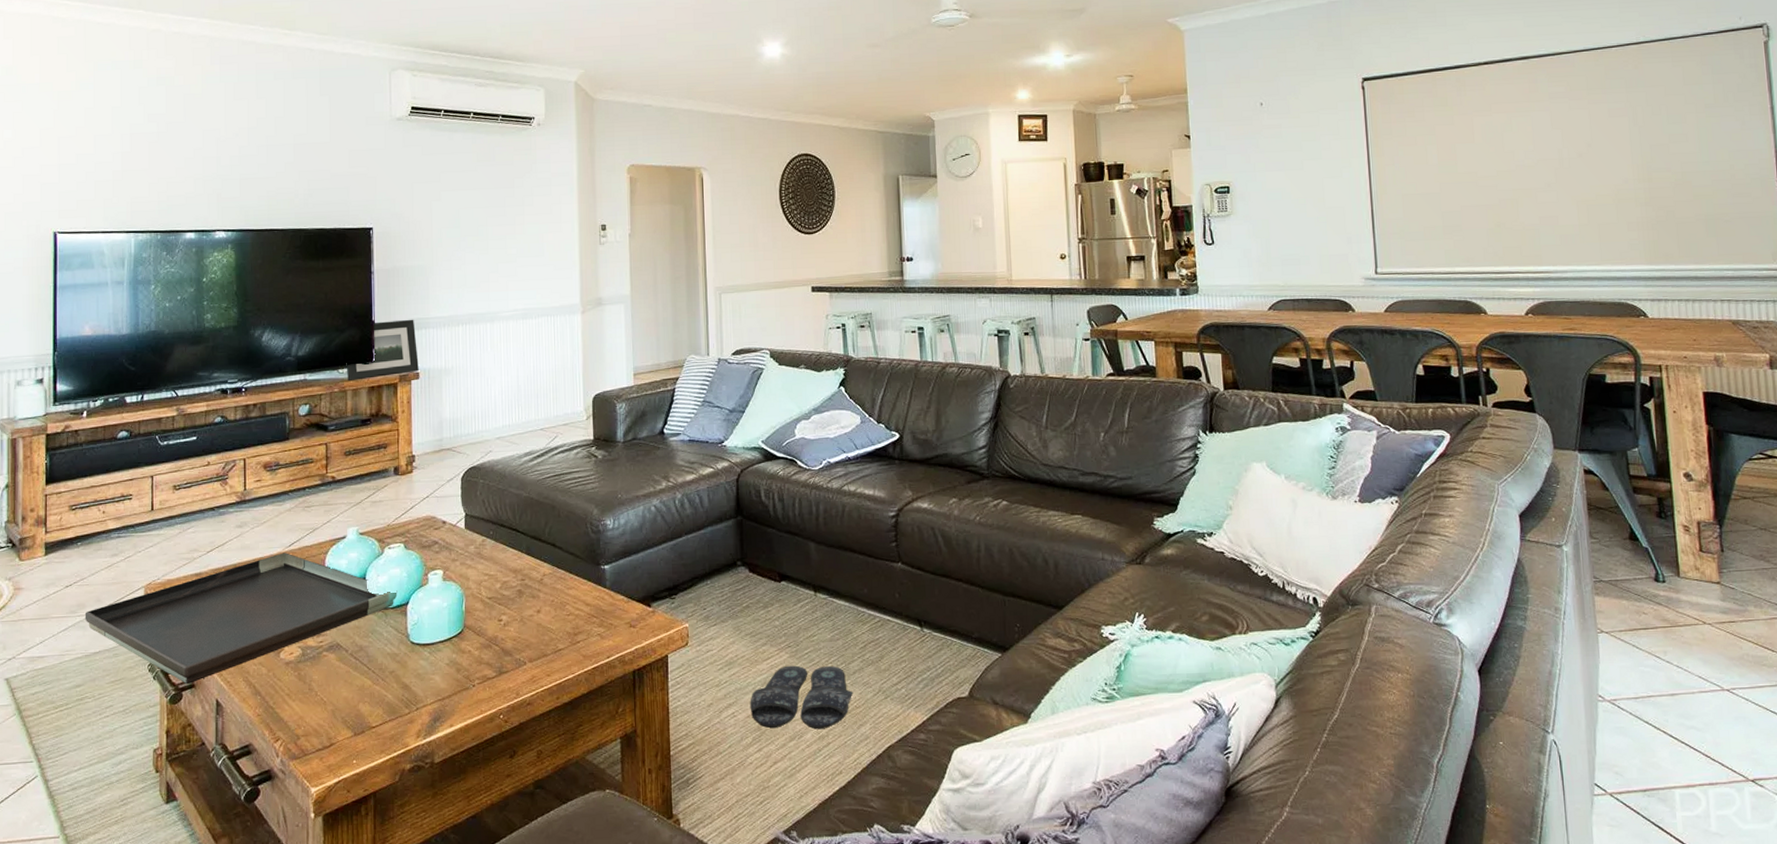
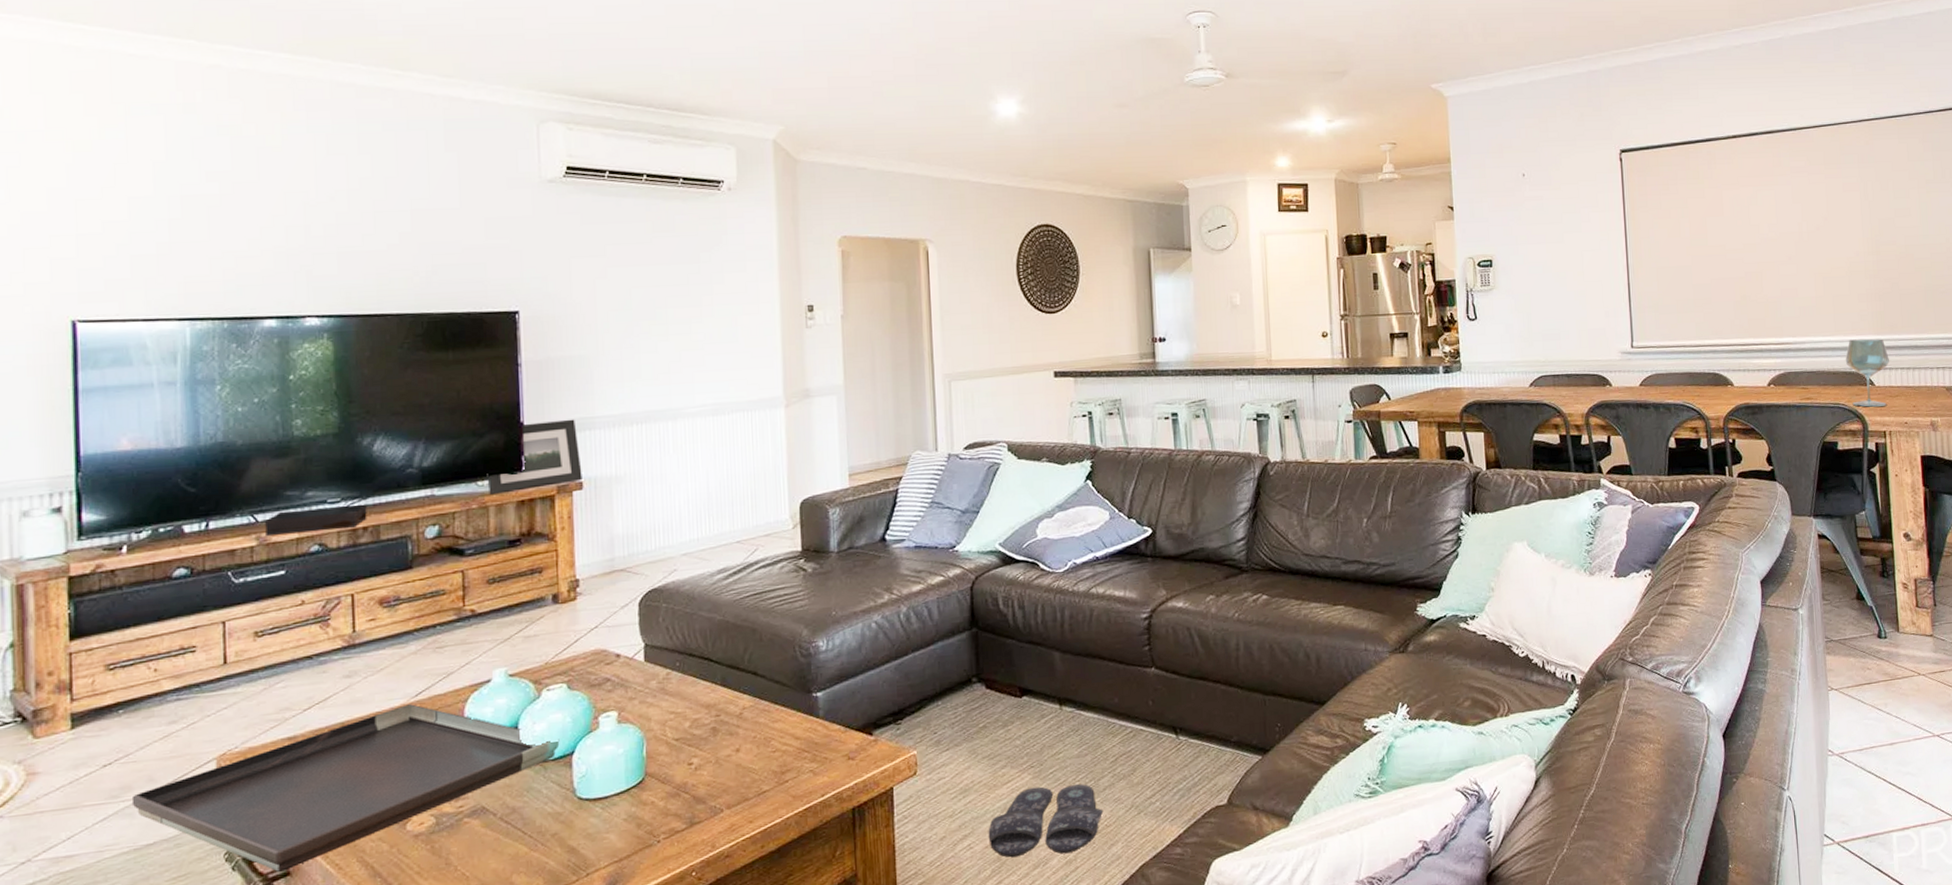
game console: none [183,384,257,409] -> present [265,503,367,537]
wine glass: none [1613,268,1665,340] -> present [1845,339,1889,407]

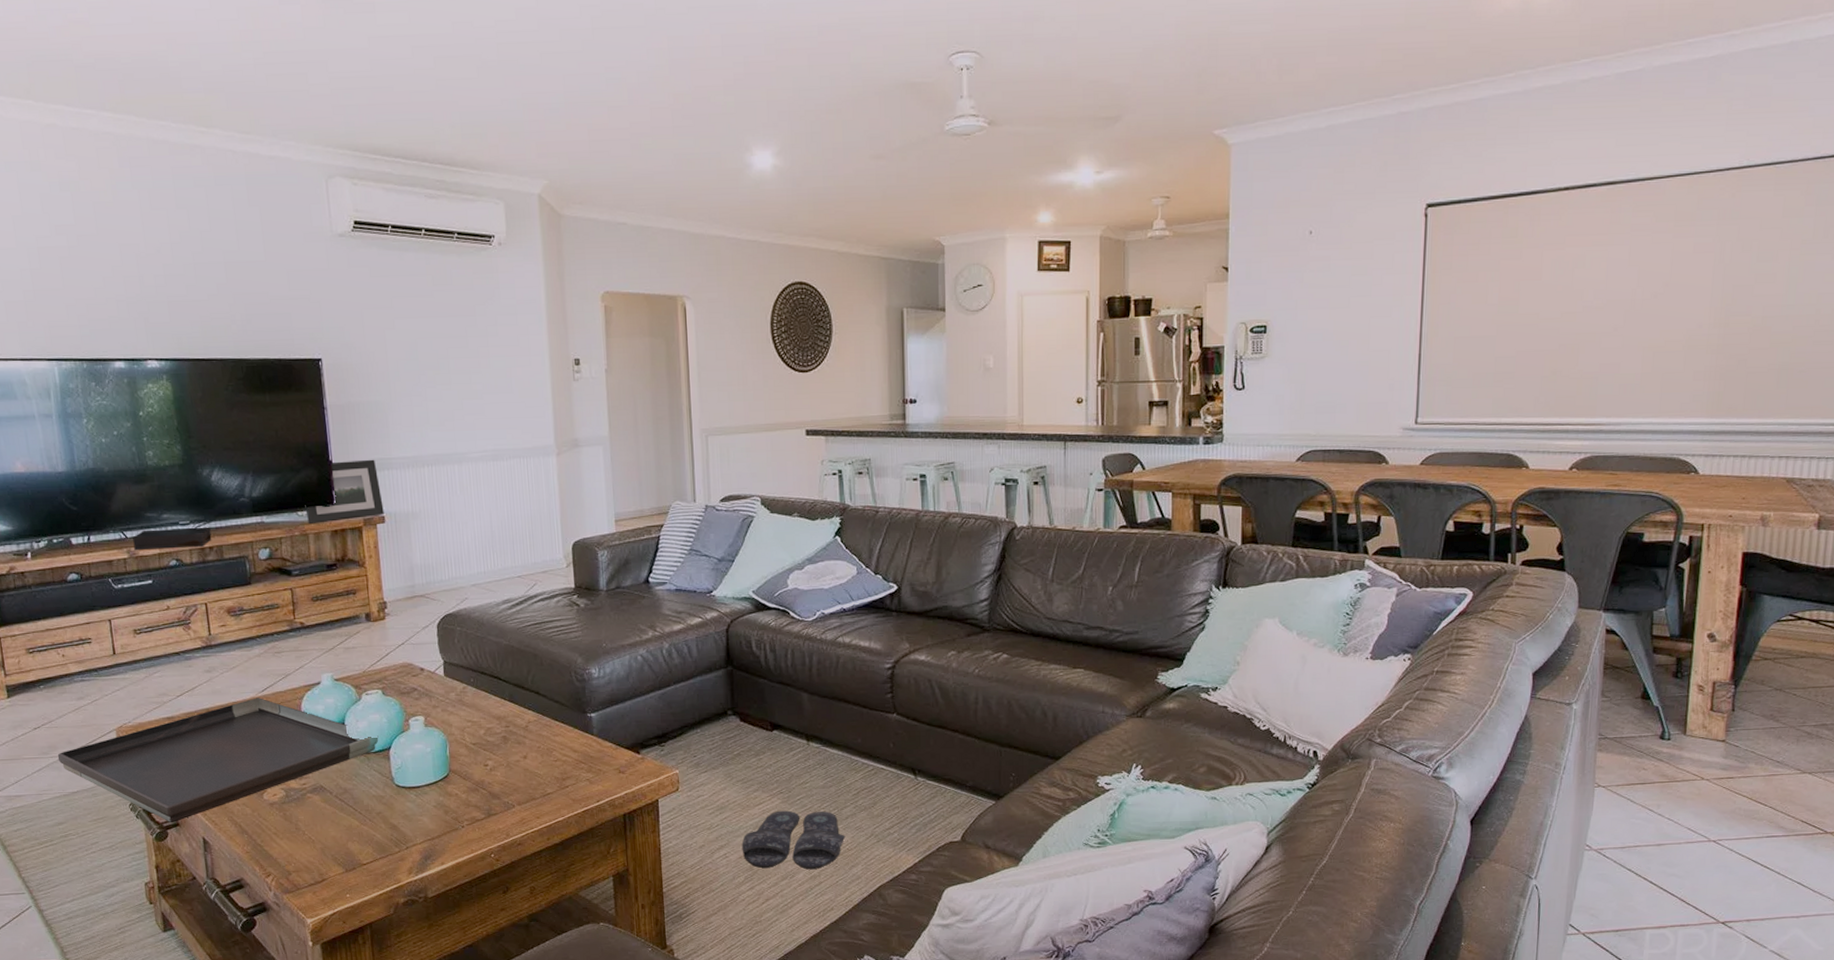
wine glass: present [1845,339,1889,407] -> none [1666,422,1721,497]

